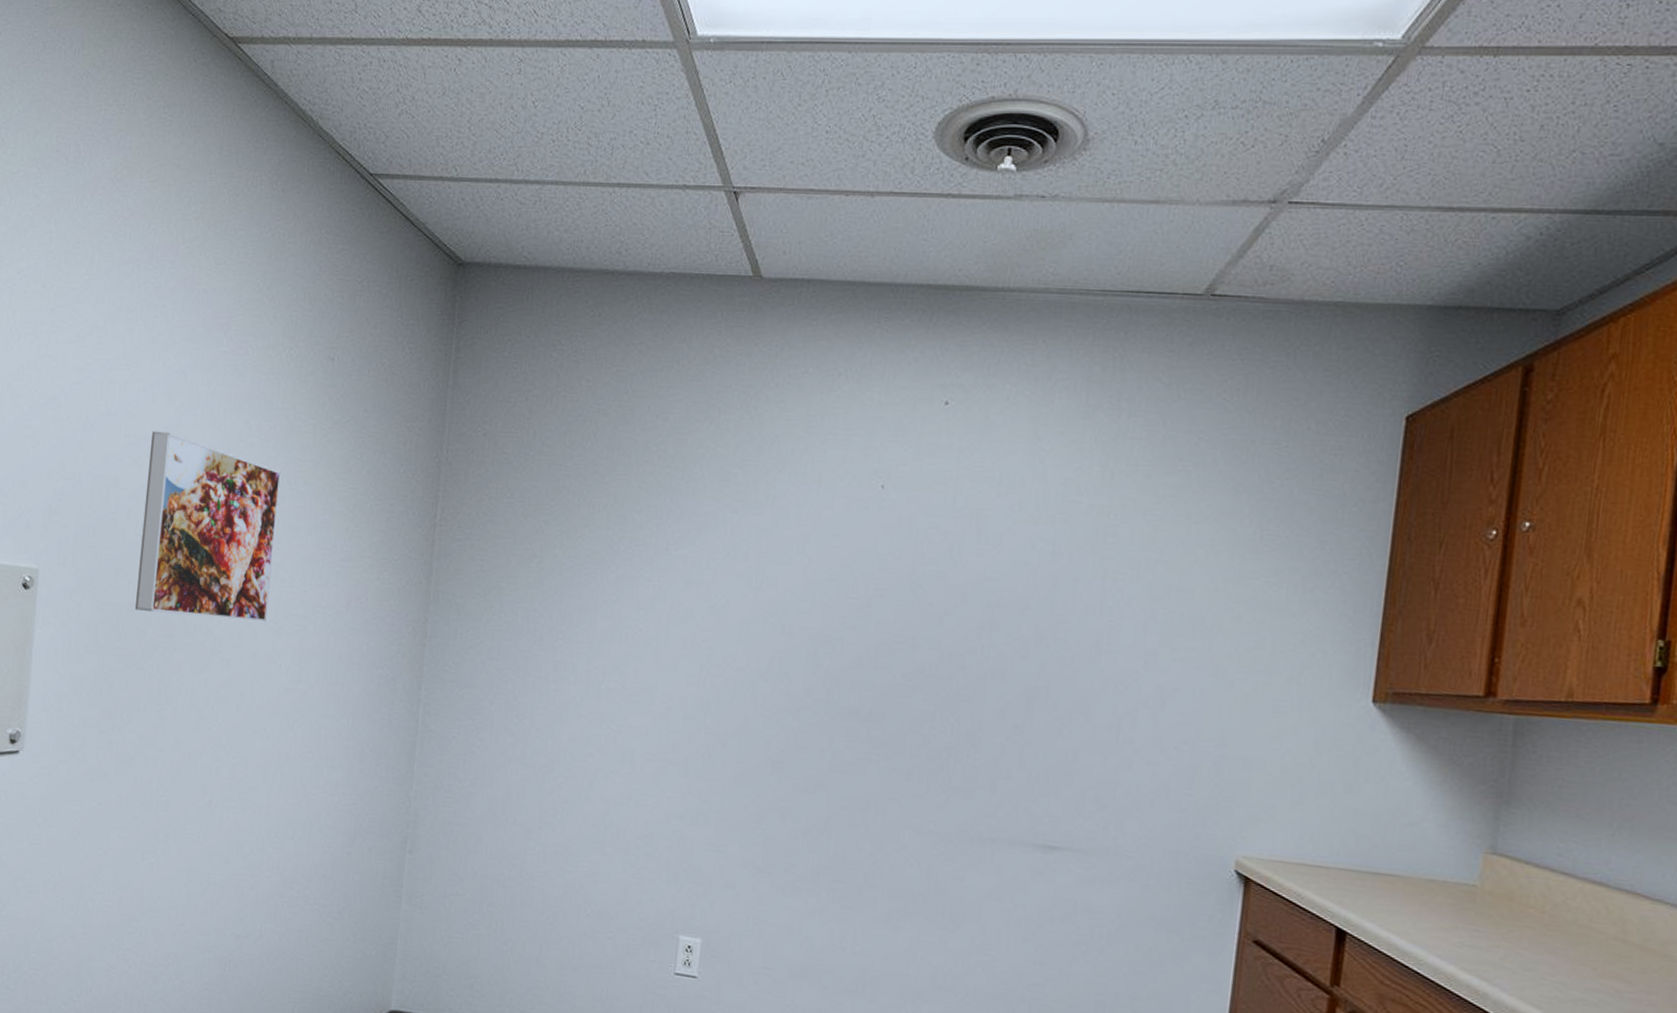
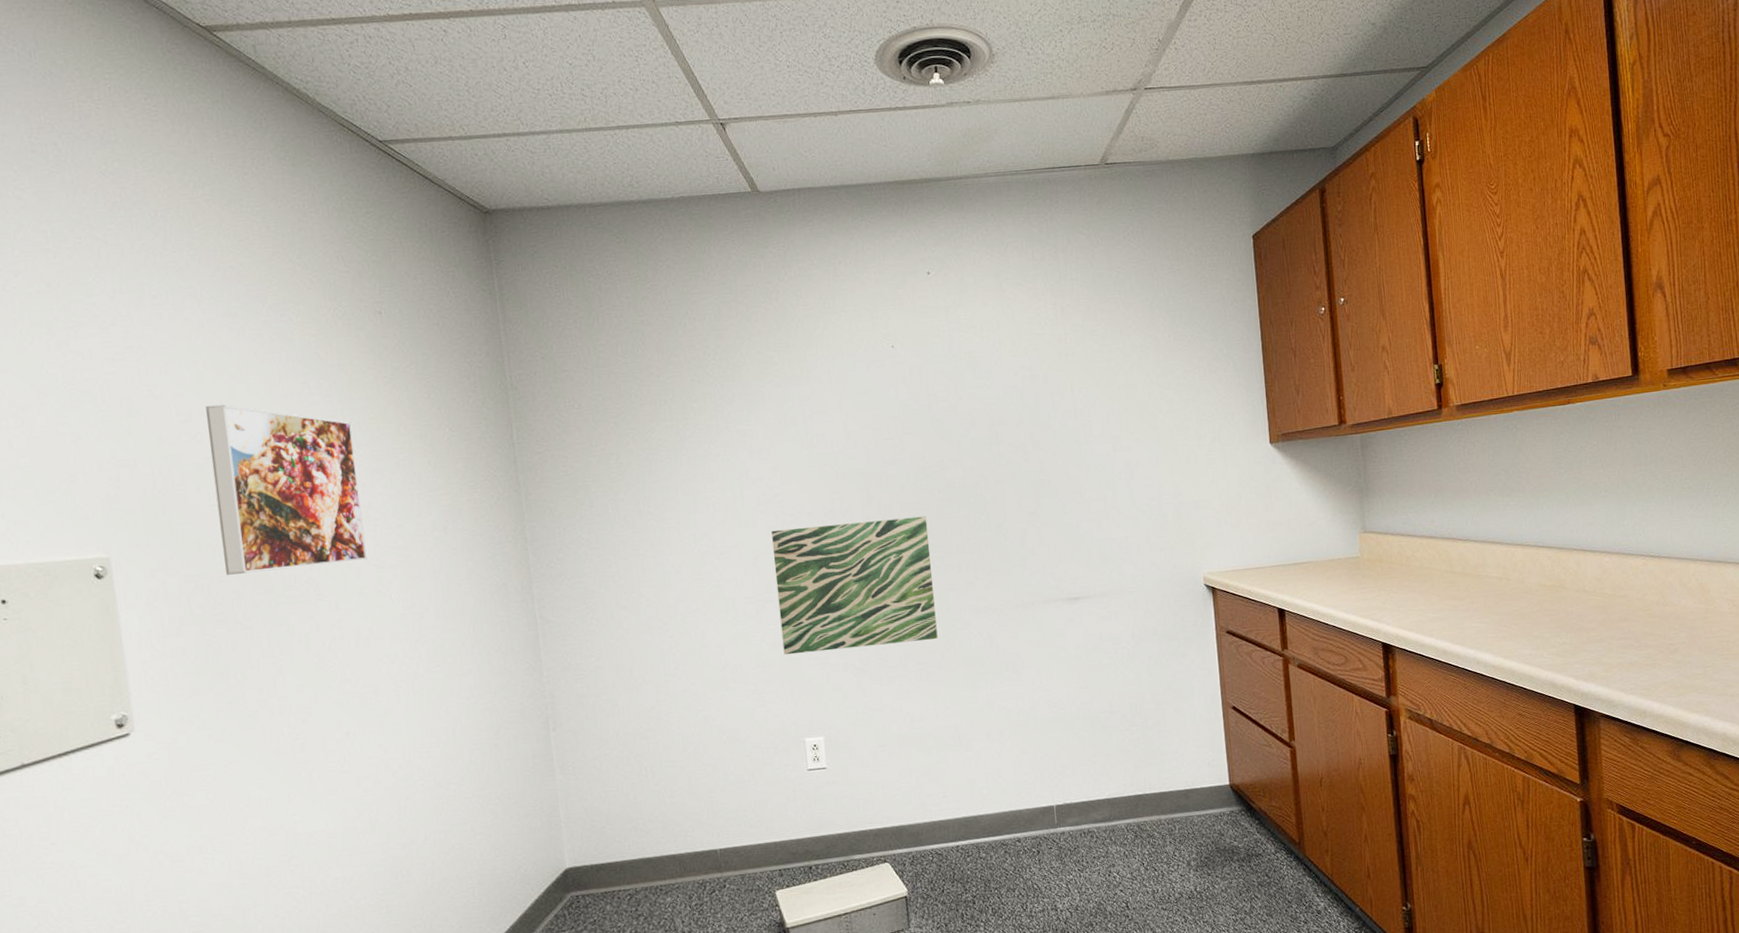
wall art: none [676,680,881,855] -> present [772,516,938,656]

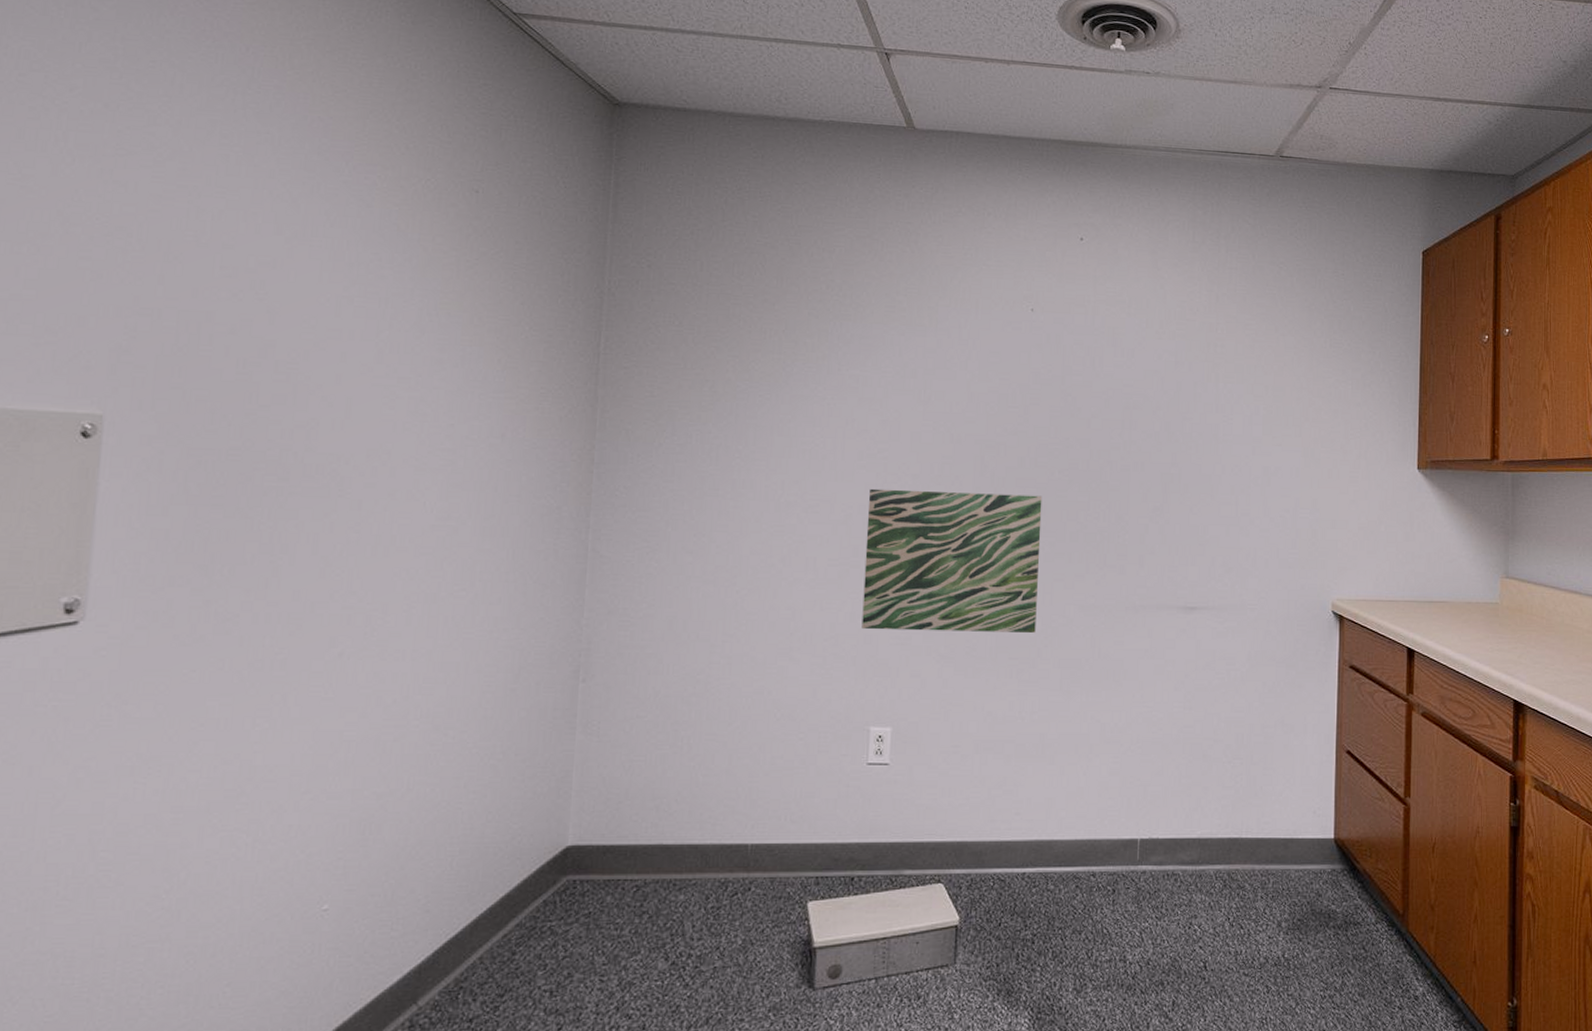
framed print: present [206,404,367,575] -> none [236,262,420,460]

